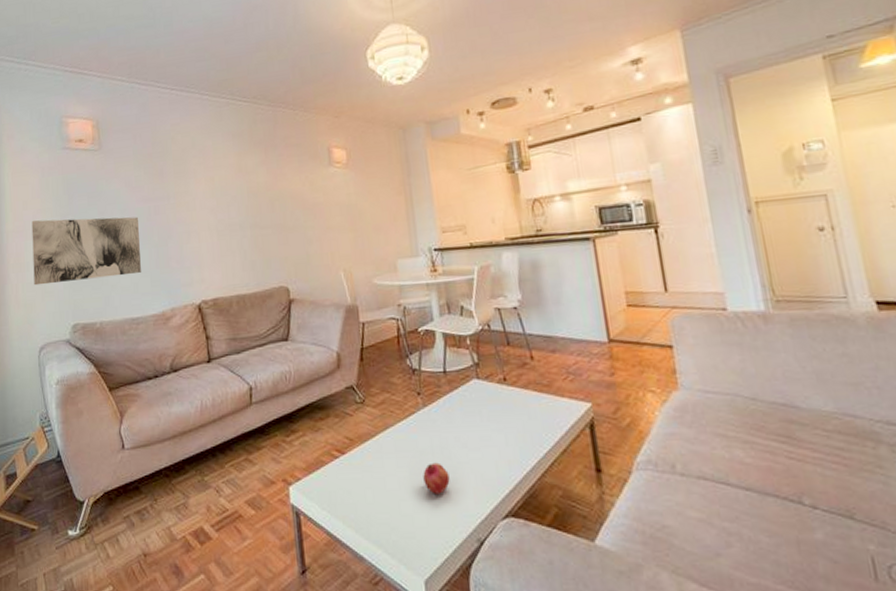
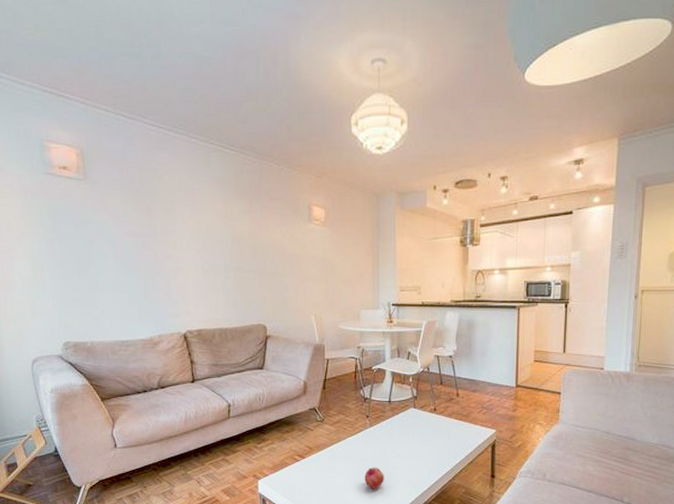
wall art: present [31,216,141,286] -> none [16,243,130,304]

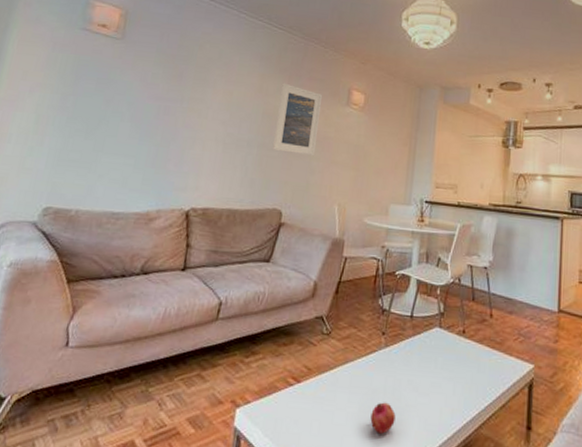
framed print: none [244,206,286,274] -> present [271,83,323,156]

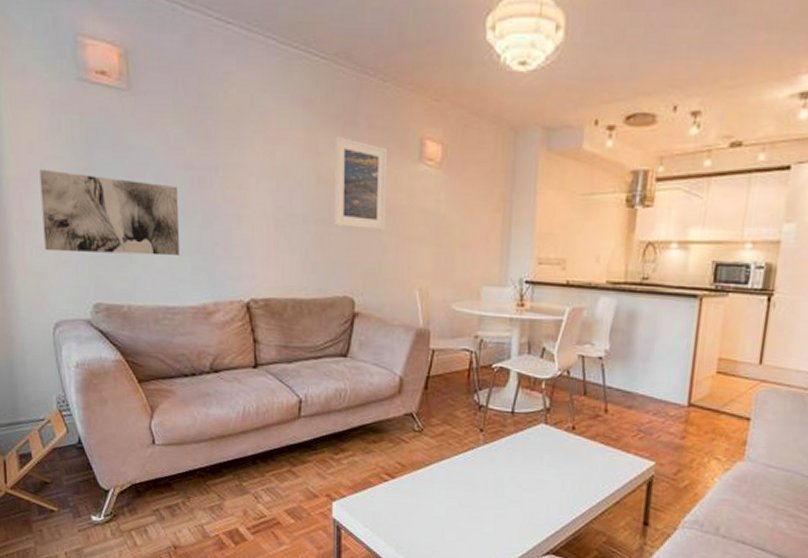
wall art: none [11,93,146,169] -> present [39,170,179,256]
fruit: present [370,402,396,434] -> none [472,497,499,527]

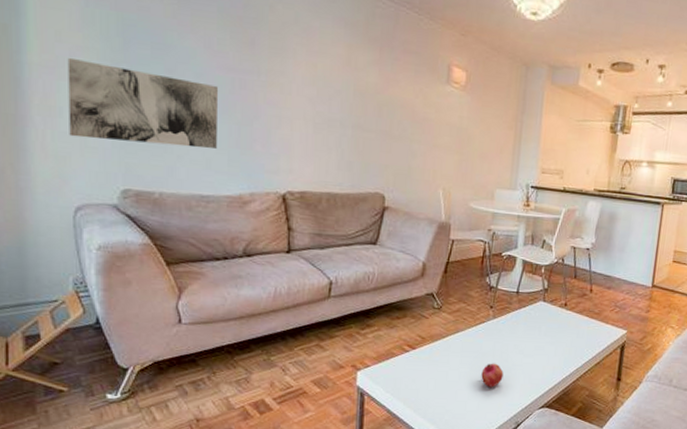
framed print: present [333,135,388,231] -> none [368,55,420,139]
fruit: none [472,497,499,527] -> present [481,363,504,387]

